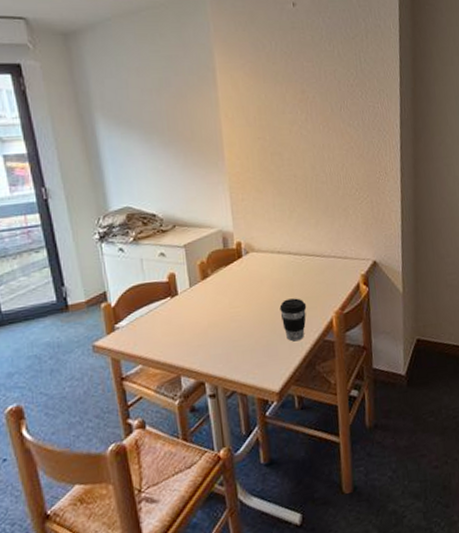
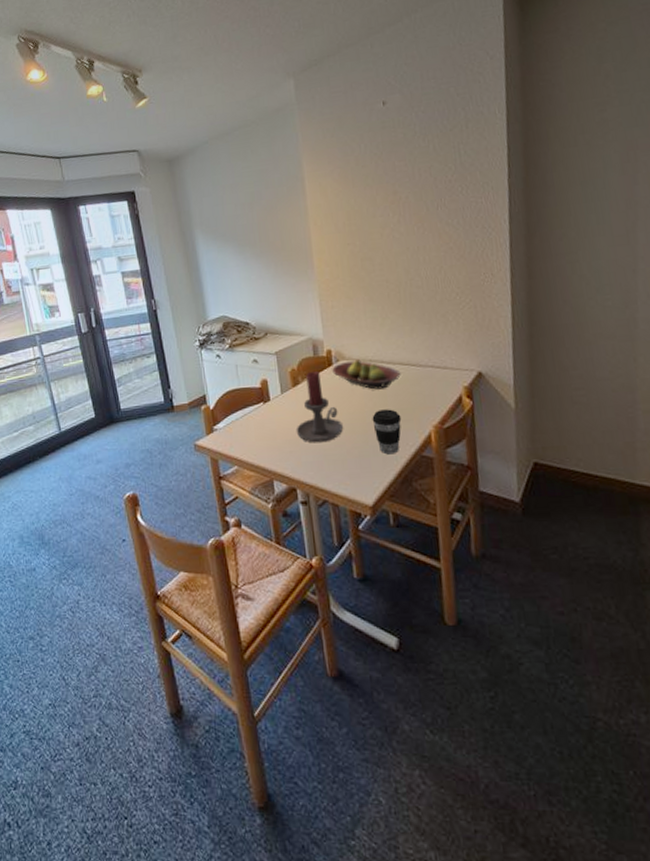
candle holder: none [204,264,253,336] -> present [296,371,344,443]
fruit bowl: none [242,251,307,280] -> present [332,359,401,390]

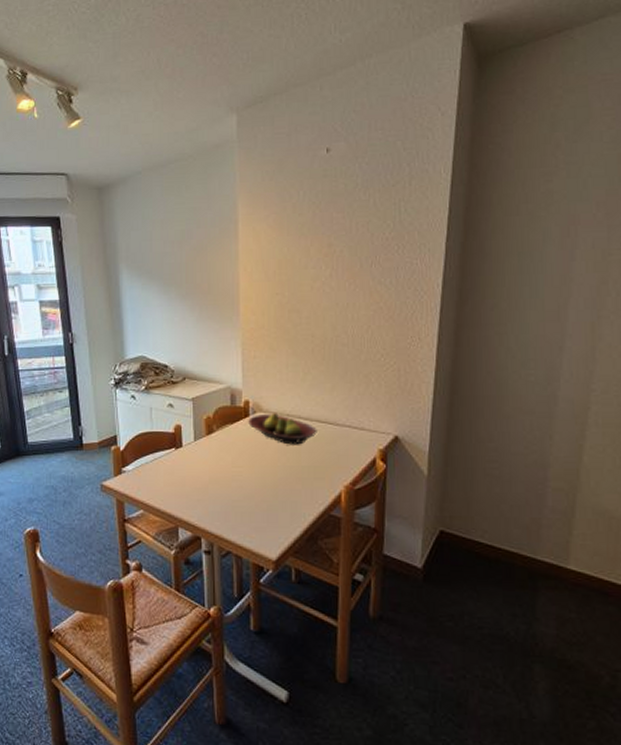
candle holder: present [296,371,344,443] -> none [206,422,255,494]
coffee cup: present [372,409,402,455] -> none [284,465,313,511]

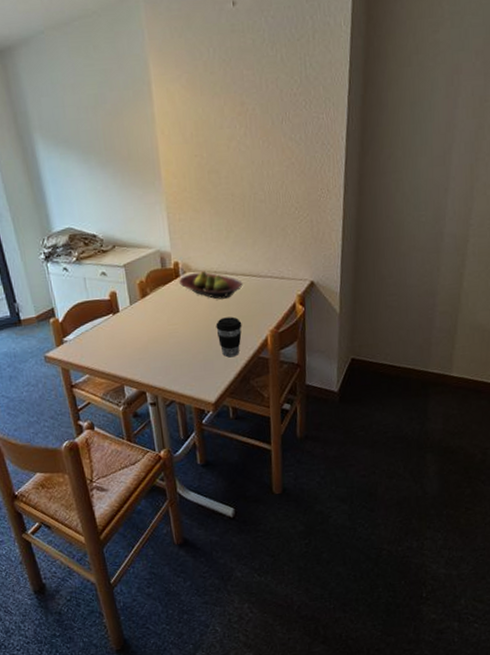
coffee cup: none [284,465,313,511] -> present [216,316,242,358]

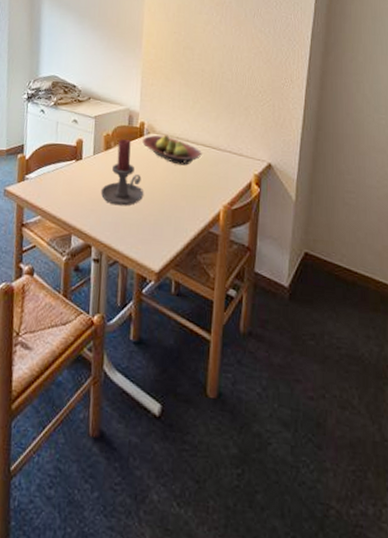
candle holder: none [144,283,190,350] -> present [100,139,144,206]
coffee cup: present [216,316,242,358] -> none [170,183,197,227]

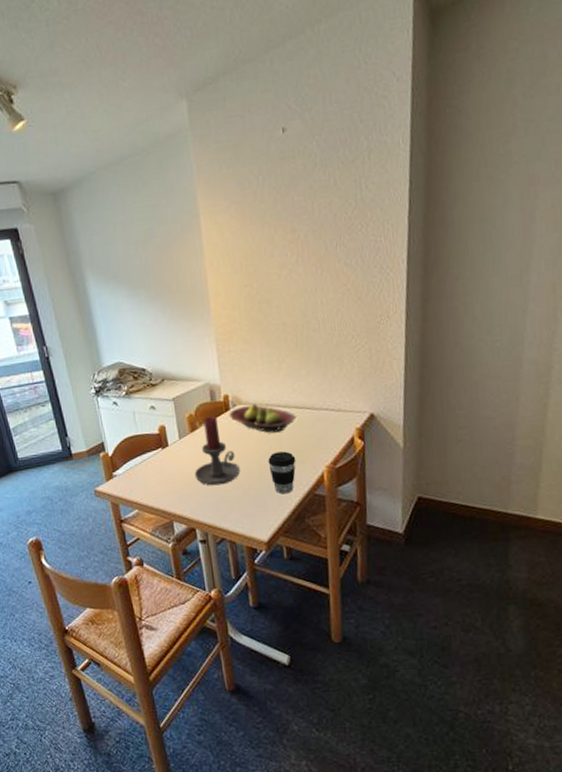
coffee cup: none [170,183,197,227] -> present [268,451,296,494]

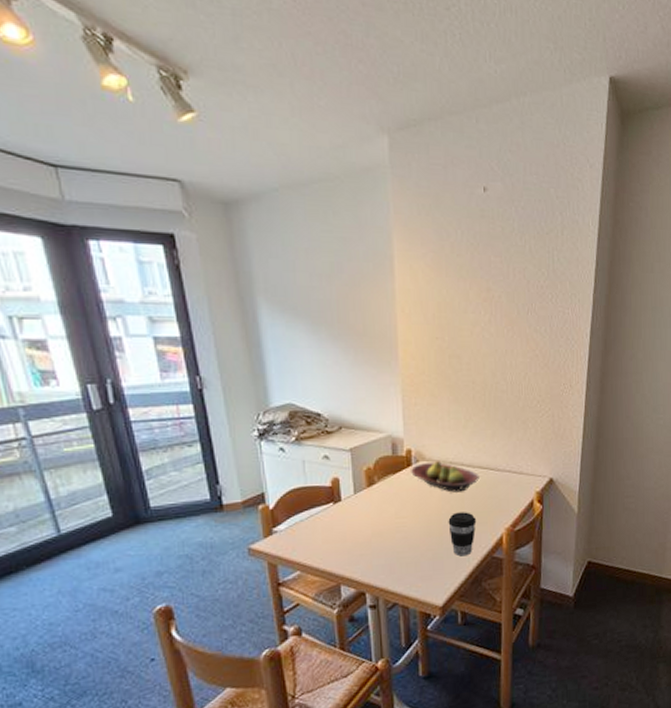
candle holder: present [194,416,241,486] -> none [368,472,419,546]

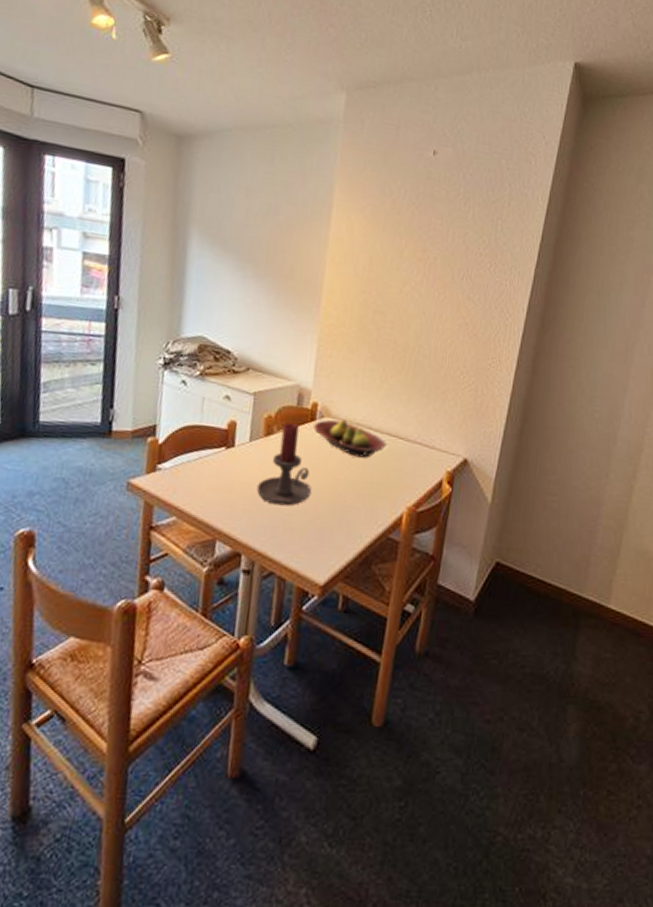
candle holder: none [368,472,419,546] -> present [256,423,312,506]
coffee cup: present [448,512,477,557] -> none [344,480,377,532]

